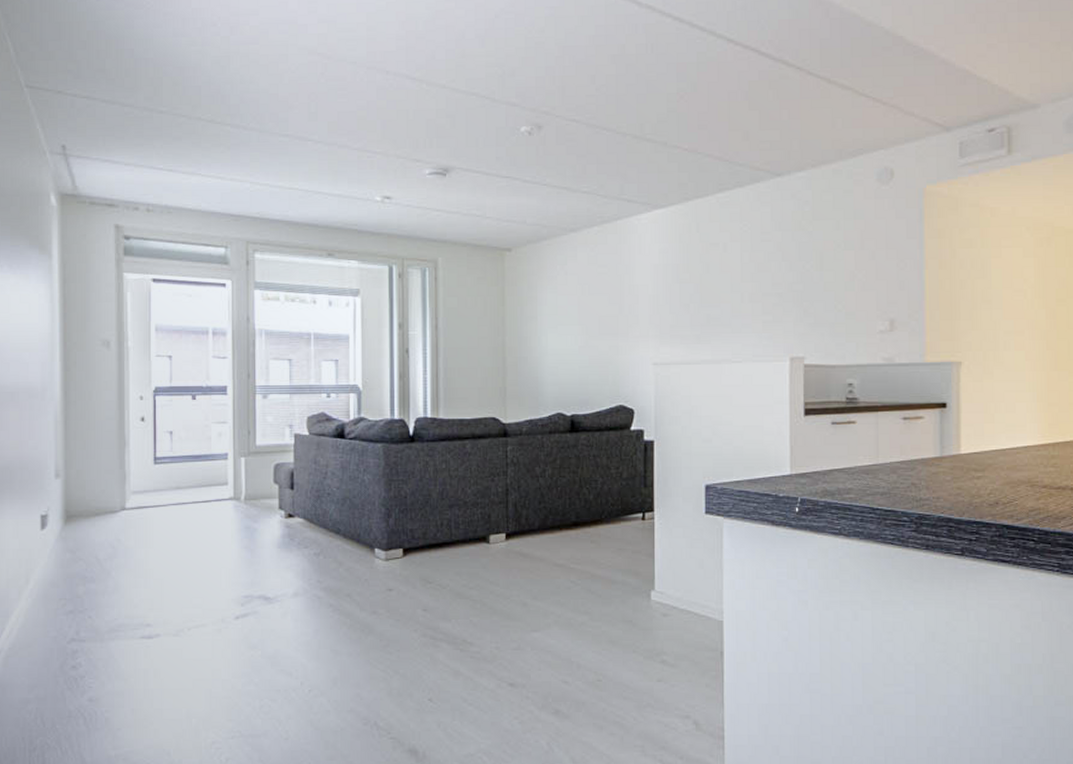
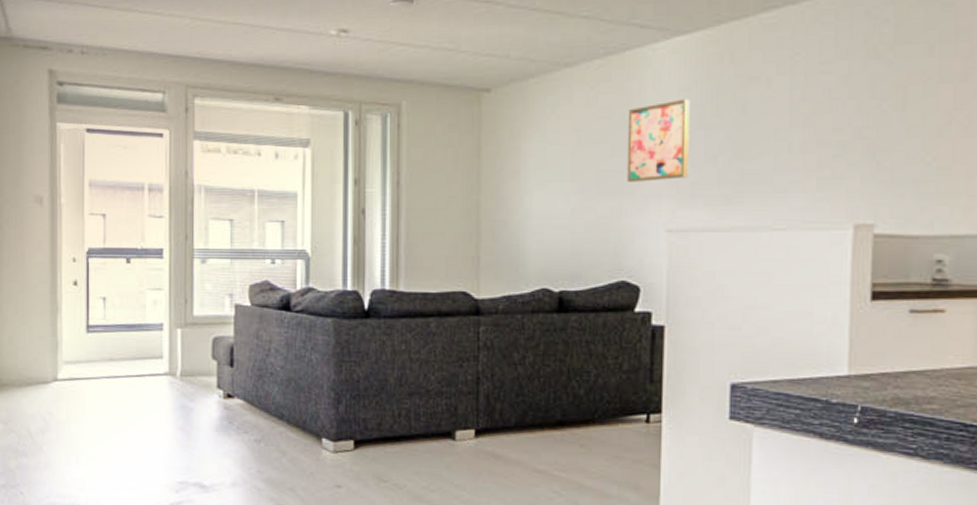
wall art: none [620,259,668,325] -> present [626,98,690,182]

